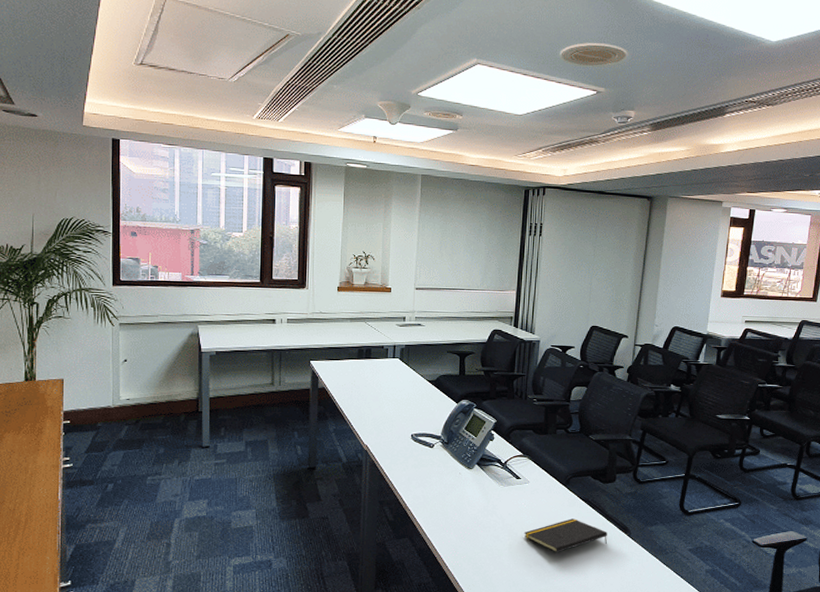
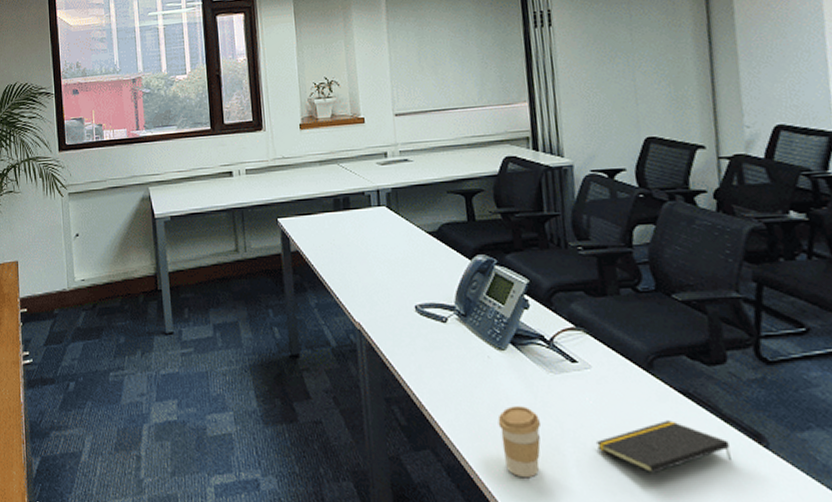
coffee cup: none [460,508,490,557] -> present [498,406,542,478]

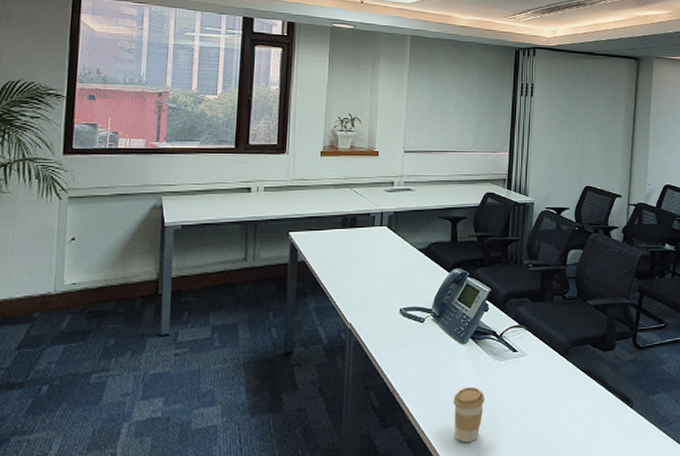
notepad: present [595,420,731,474] -> none [522,392,609,432]

